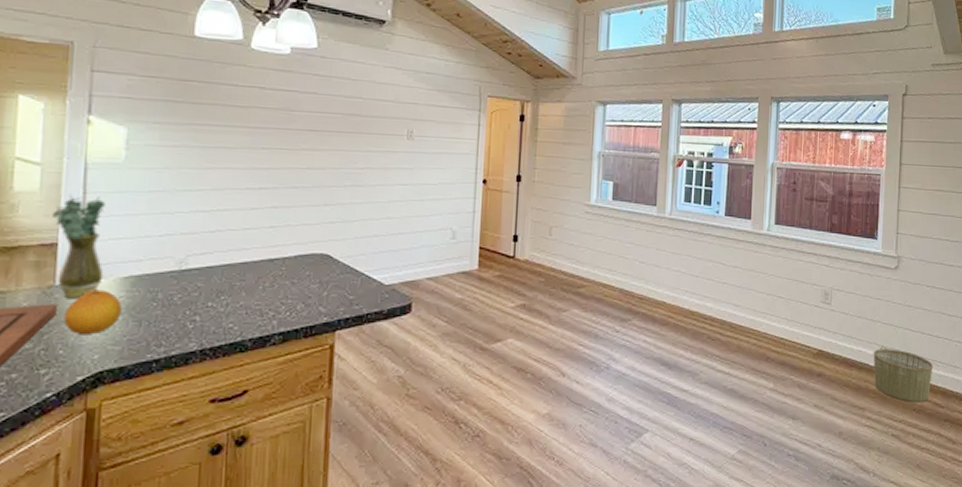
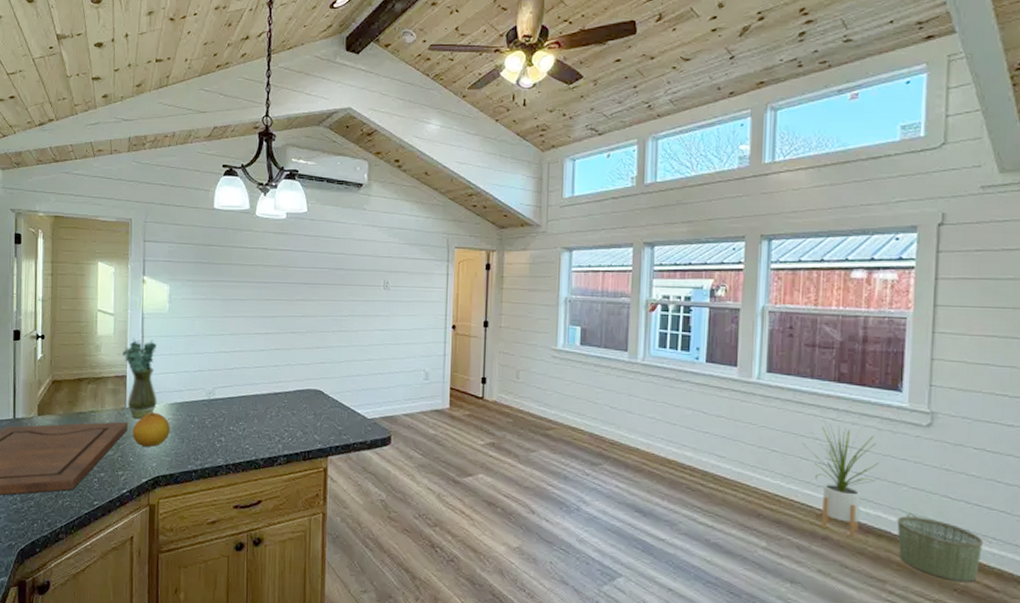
house plant: none [802,267,860,372] -> present [802,420,878,537]

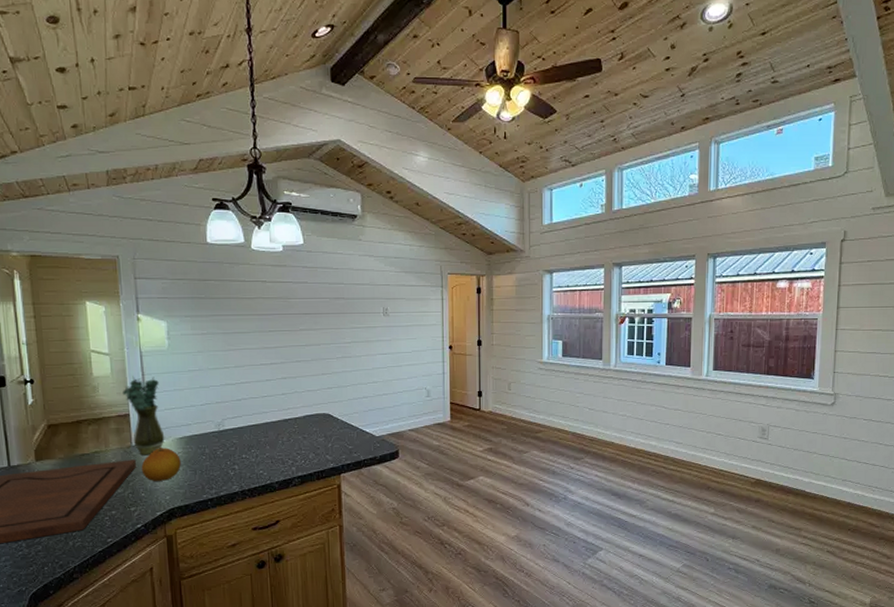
house plant: present [802,420,878,537] -> none [740,407,796,498]
basket: present [897,513,984,583] -> none [809,475,869,523]

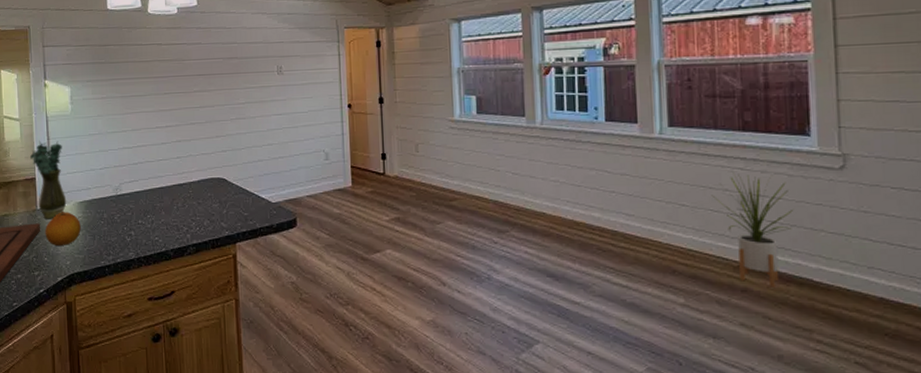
house plant: none [740,407,796,498] -> present [711,171,793,288]

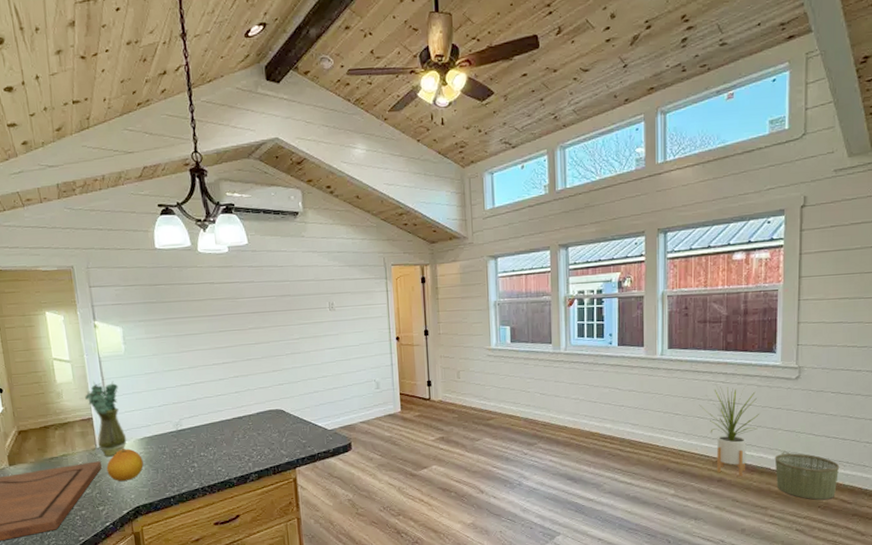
basket: none [817,259,912,327] -> present [774,451,840,501]

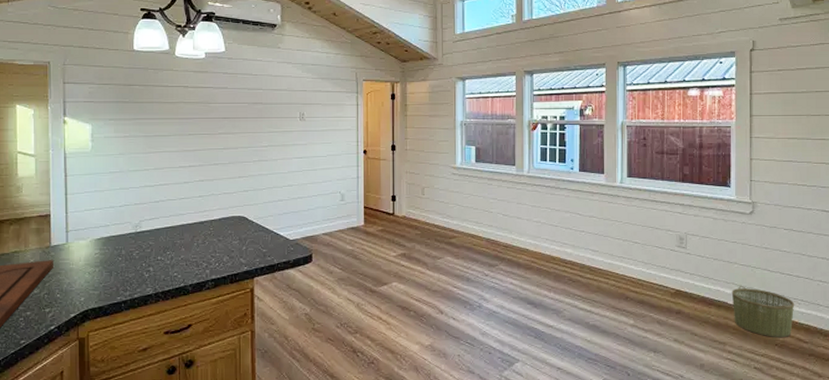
vase: present [85,381,127,457] -> none [45,177,83,256]
fruit: present [106,448,144,482] -> none [58,248,97,283]
house plant: present [699,384,759,477] -> none [657,215,715,310]

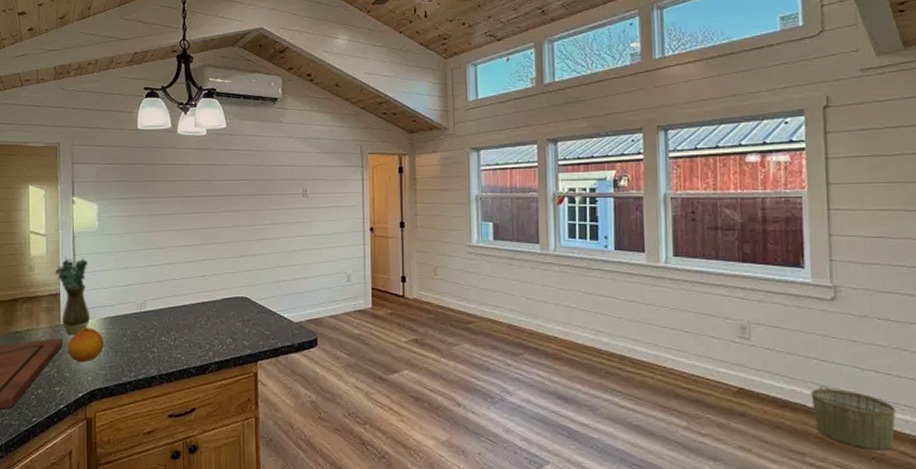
vase: none [45,177,83,256] -> present [55,256,90,335]
fruit: none [58,248,97,283] -> present [67,328,104,362]

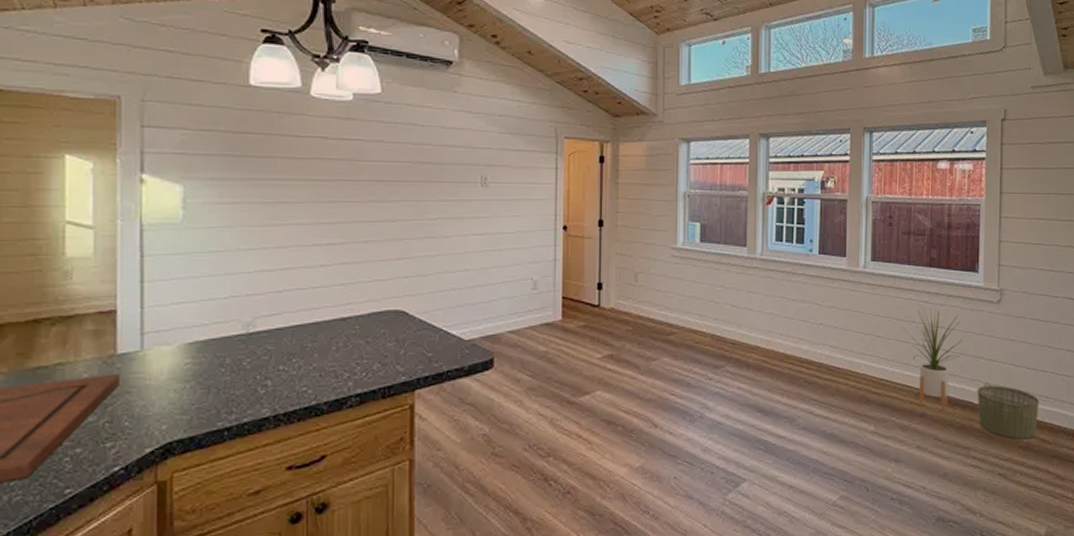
vase: present [55,256,90,335] -> none [109,257,167,368]
fruit: present [67,328,104,362] -> none [127,357,188,406]
house plant: none [713,300,788,412] -> present [902,304,962,411]

